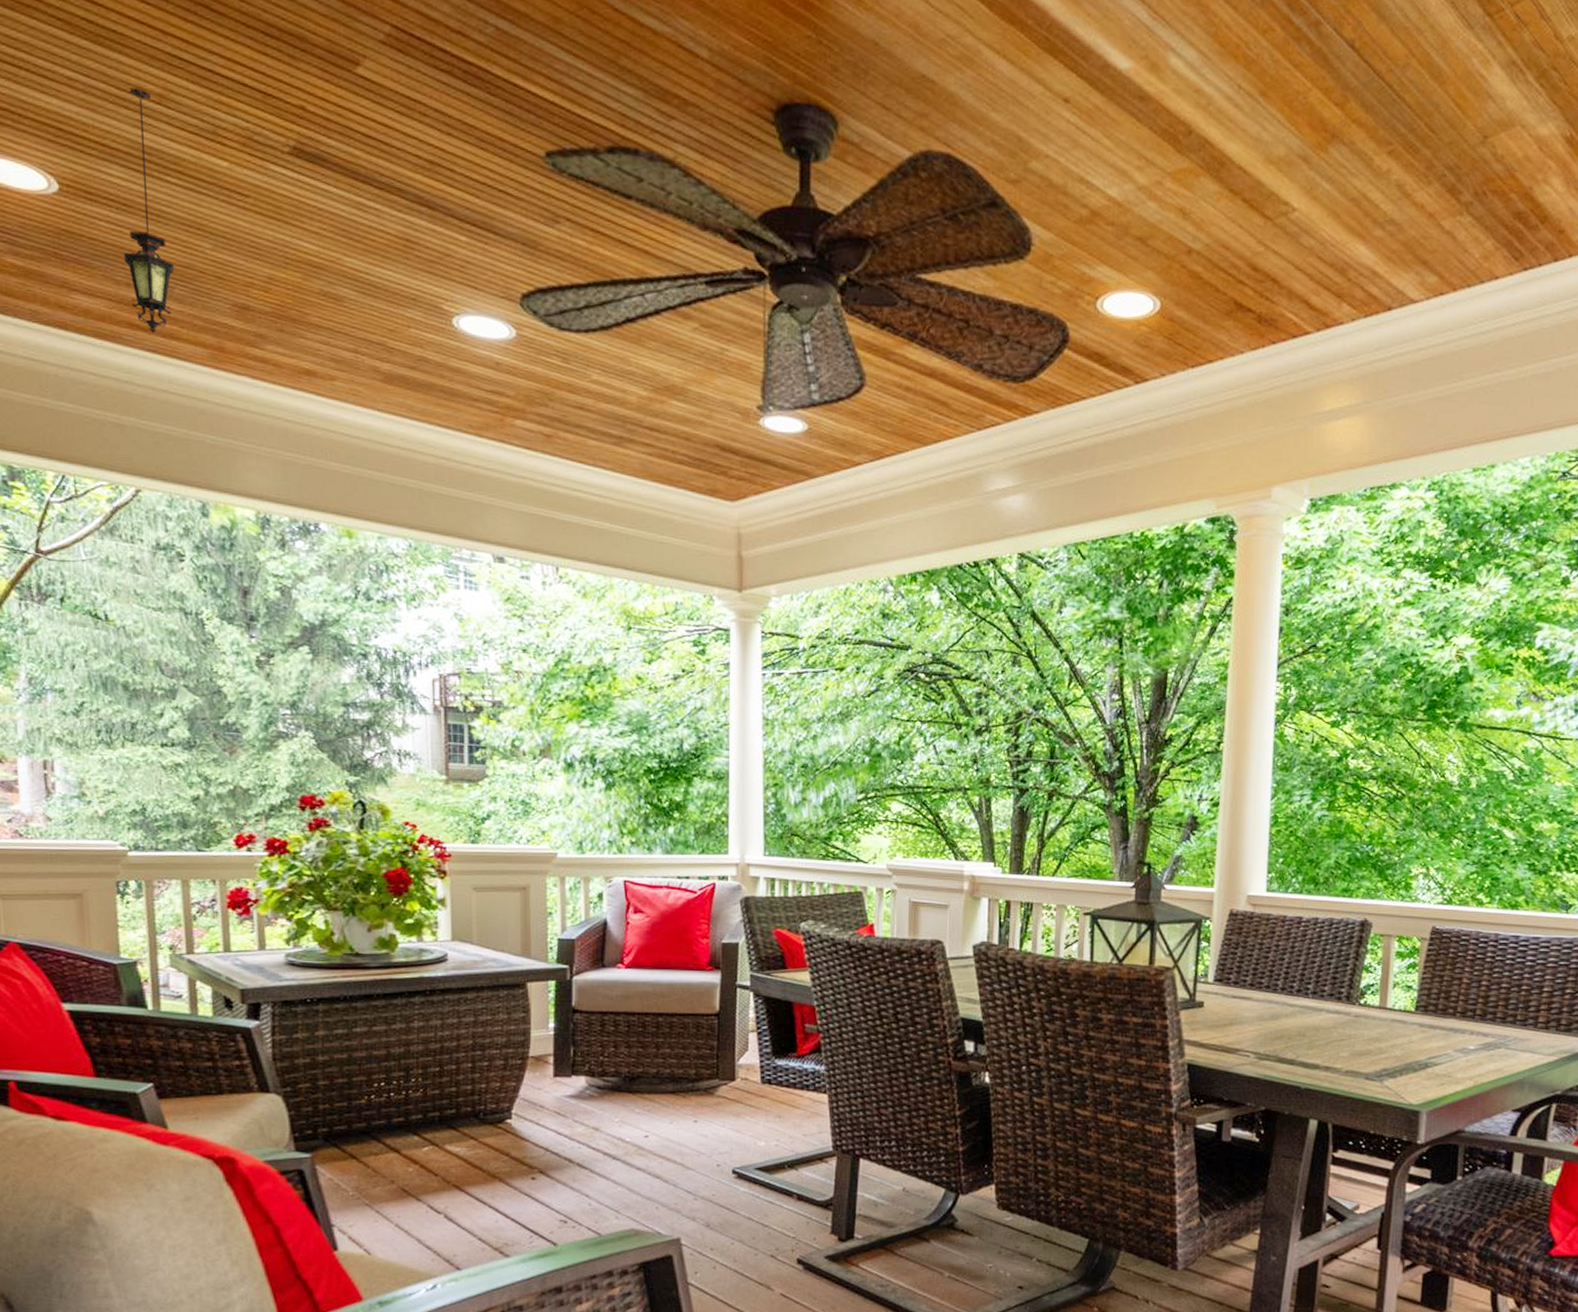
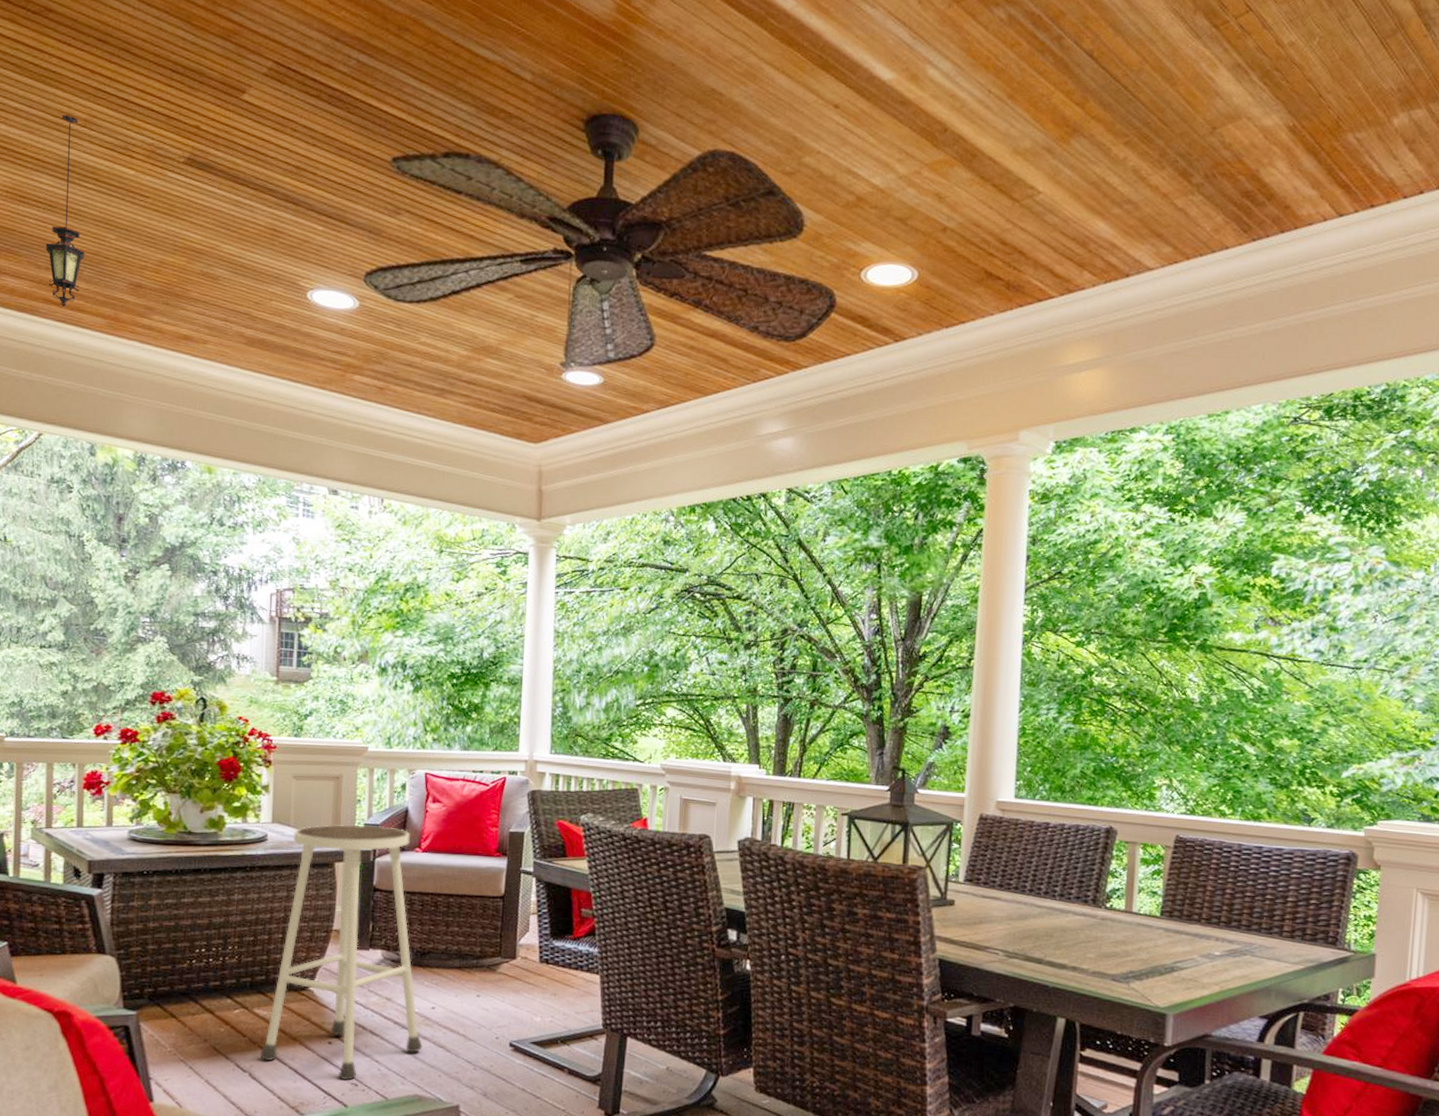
stool: none [454,940,637,1217] -> present [259,825,423,1080]

